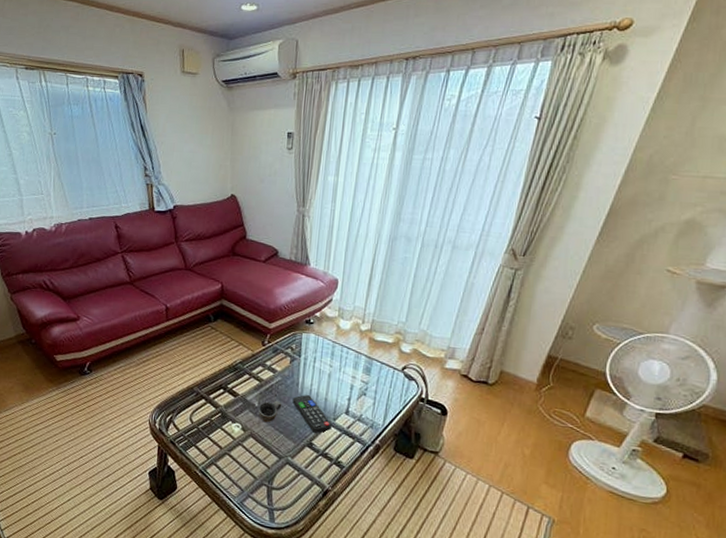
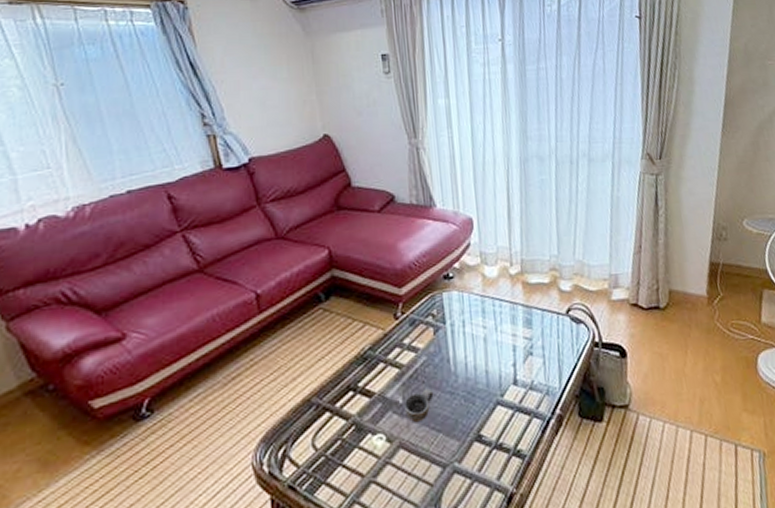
remote control: present [292,394,333,433] -> none [446,370,502,420]

